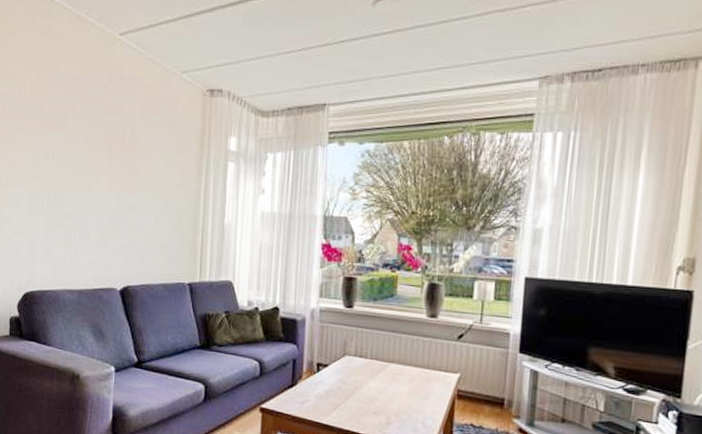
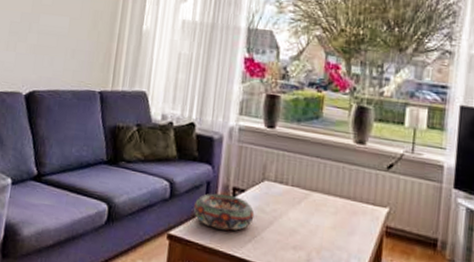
decorative bowl: none [281,369,338,402] -> present [193,193,255,231]

